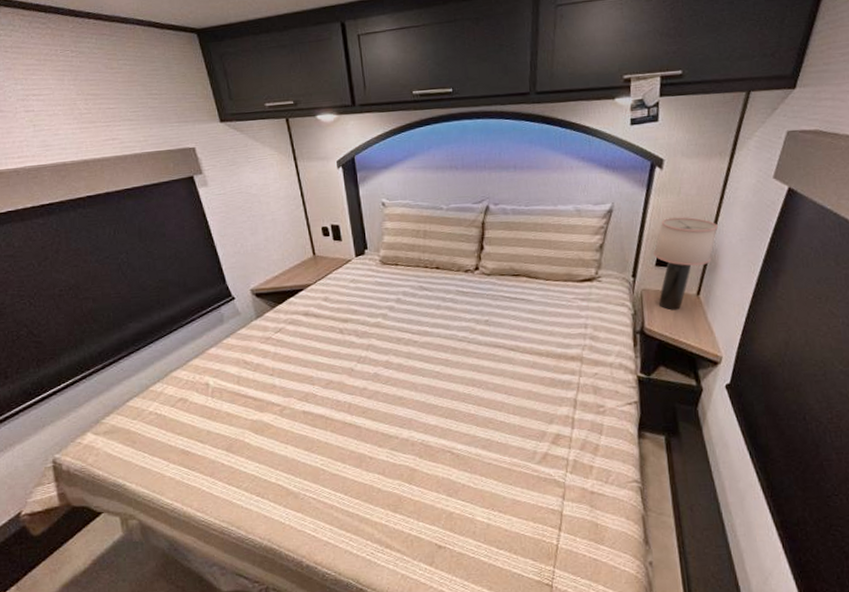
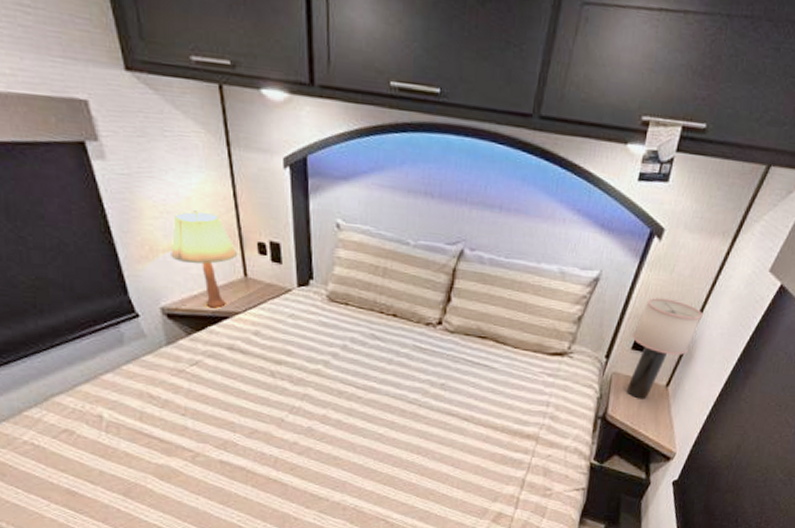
table lamp: none [256,210,308,284] -> present [171,210,238,309]

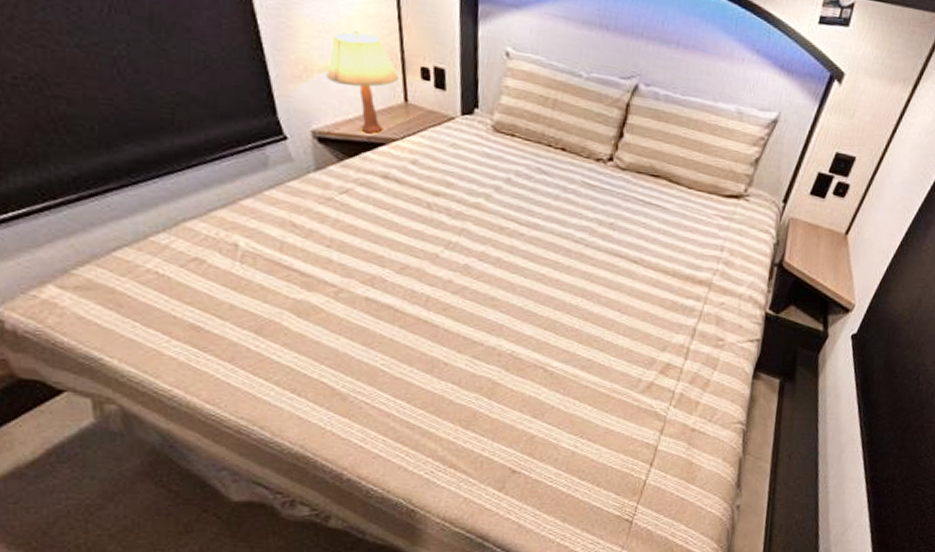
table lamp: present [627,298,703,399] -> none [805,142,883,247]

